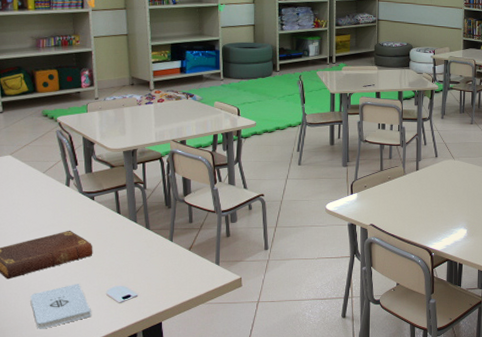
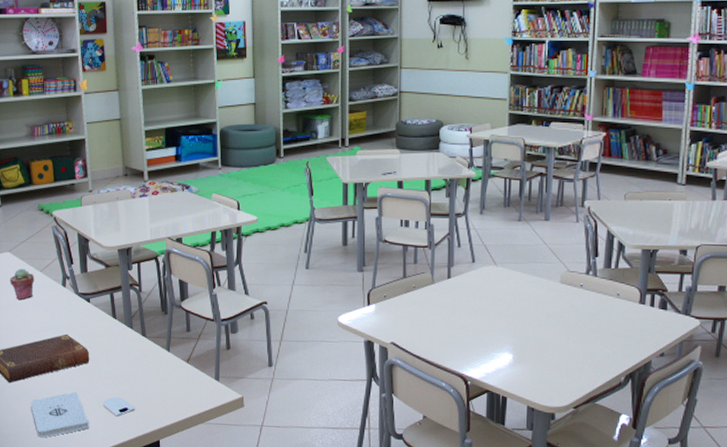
potted succulent: none [10,171,37,200] -> present [9,269,35,300]

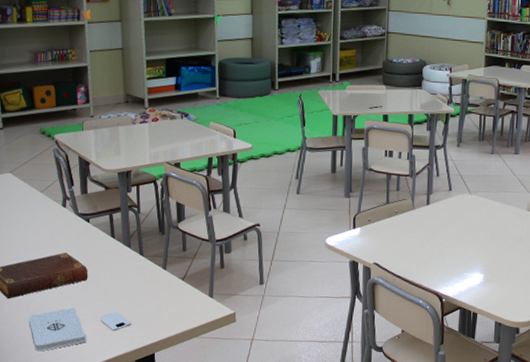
potted succulent: present [9,269,35,300] -> none [10,189,35,219]

